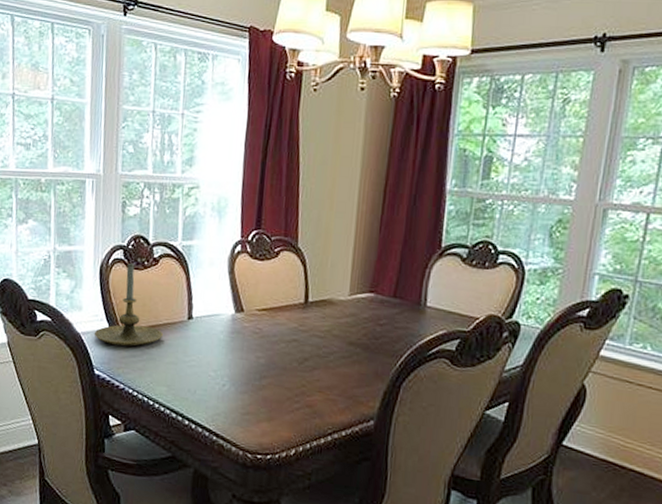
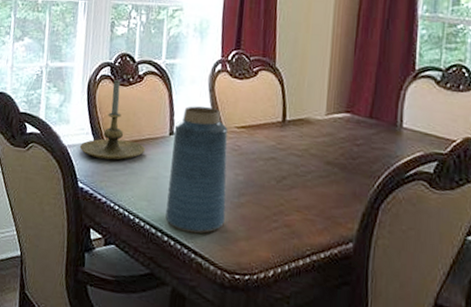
vase: none [186,289,249,417] -> present [165,106,228,234]

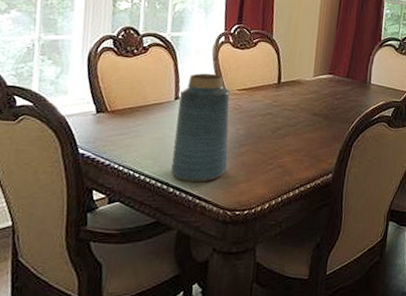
candle holder: present [79,80,145,160] -> none [79,52,150,126]

